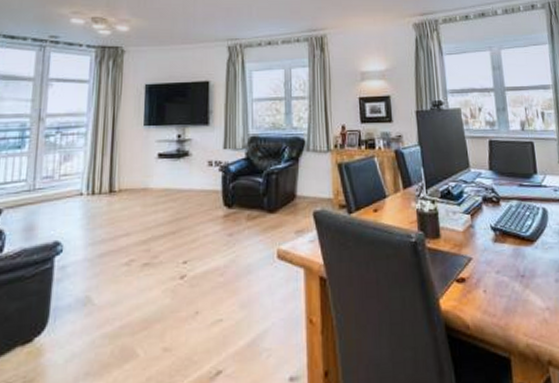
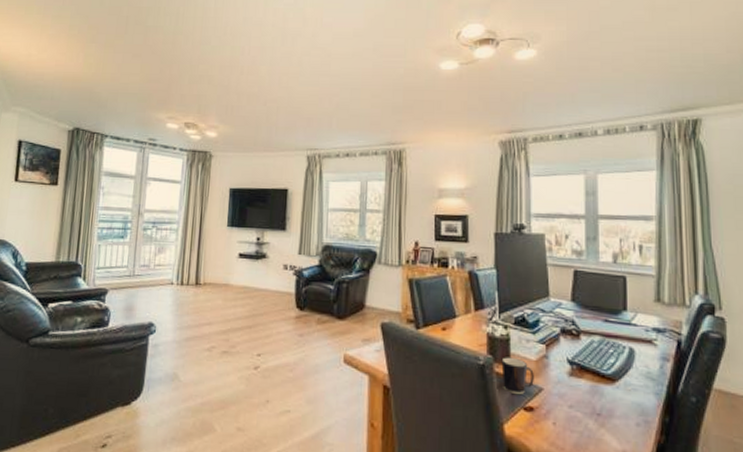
mug: none [432,231,463,268] -> present [501,357,534,395]

